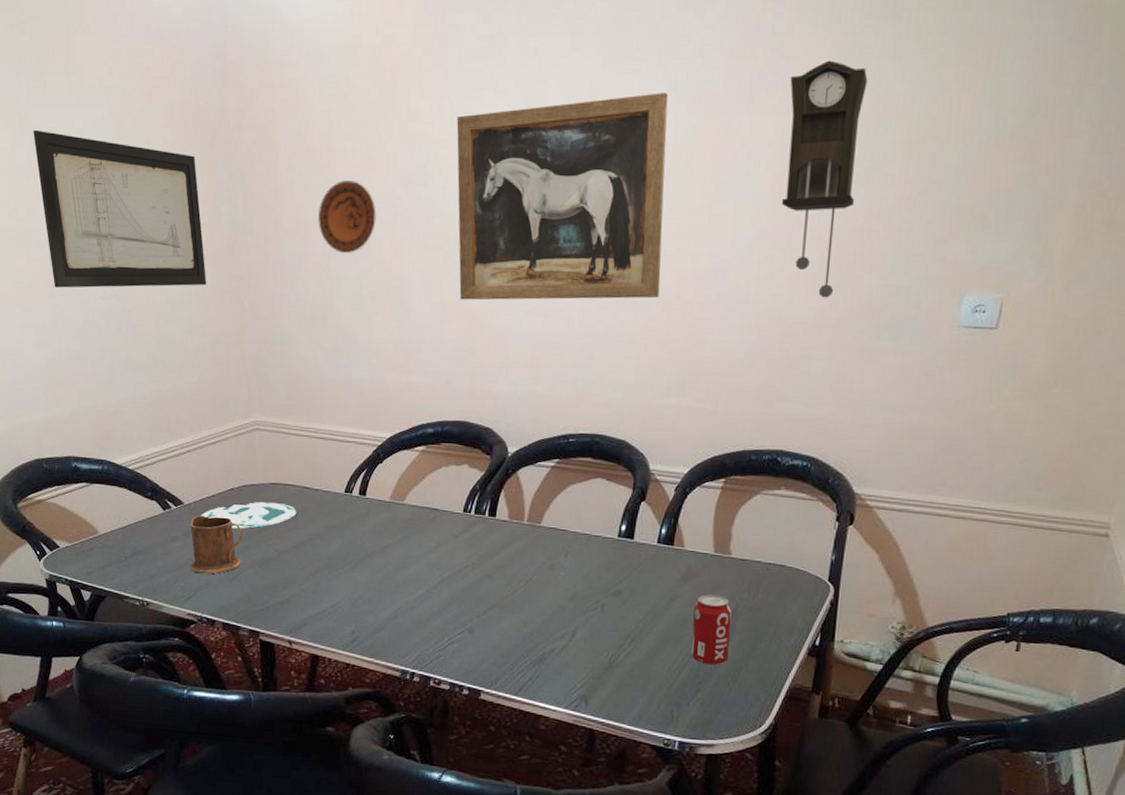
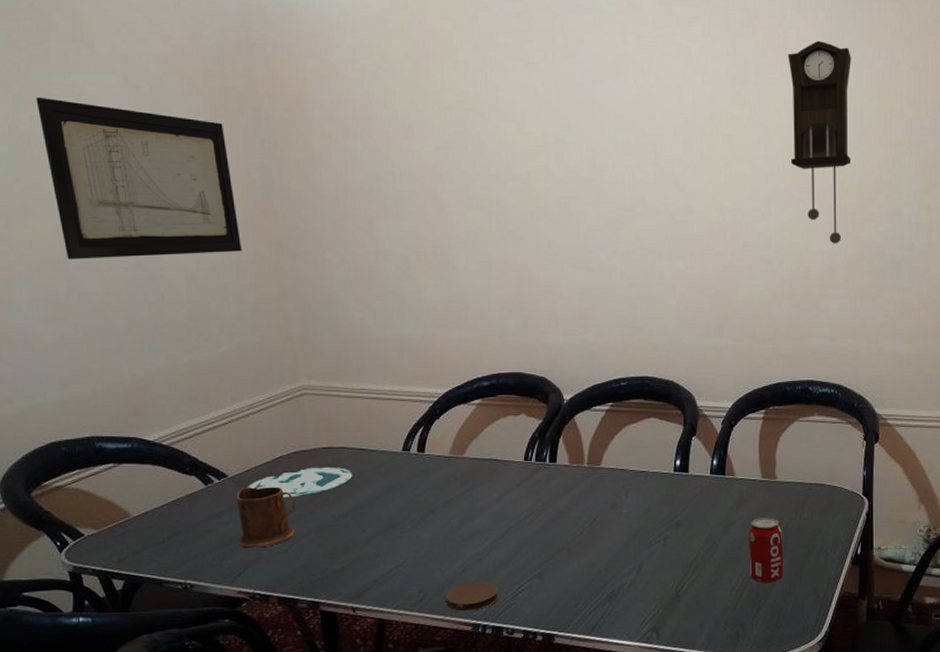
decorative plate: present [318,180,376,253] -> none [358,146,417,215]
coaster: none [377,628,429,658] -> present [446,581,499,612]
wall art: present [456,93,669,300] -> none [491,66,692,257]

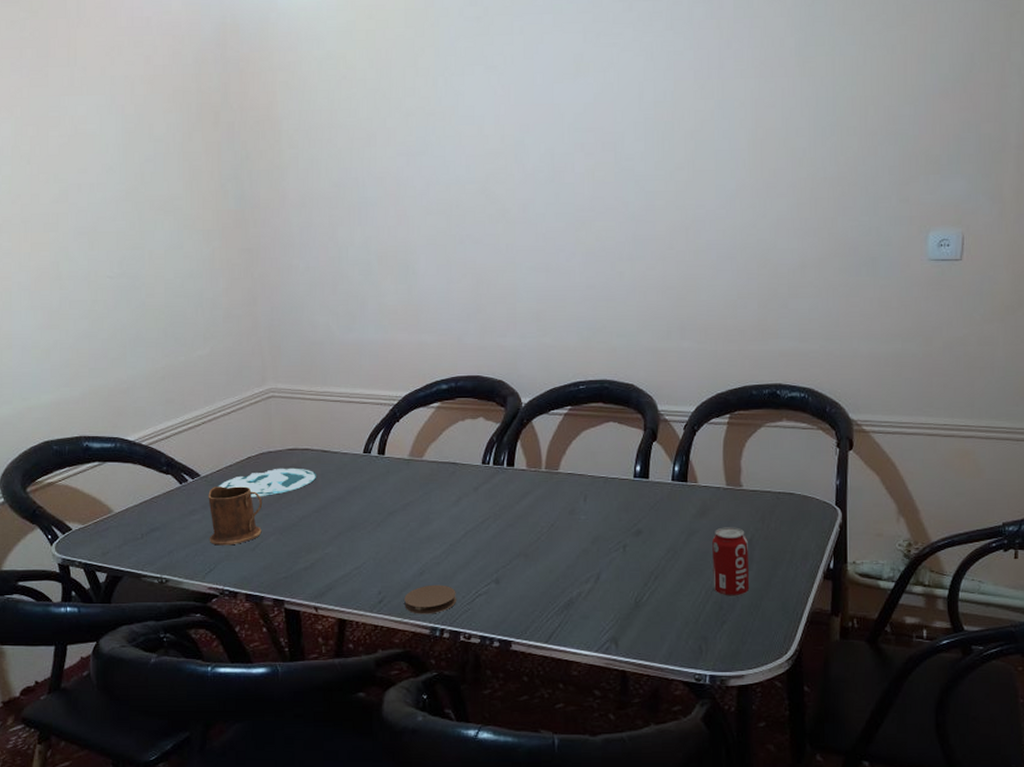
wall art: present [36,97,242,259] -> none [36,119,216,270]
pendulum clock: present [788,40,851,244] -> none [754,29,823,240]

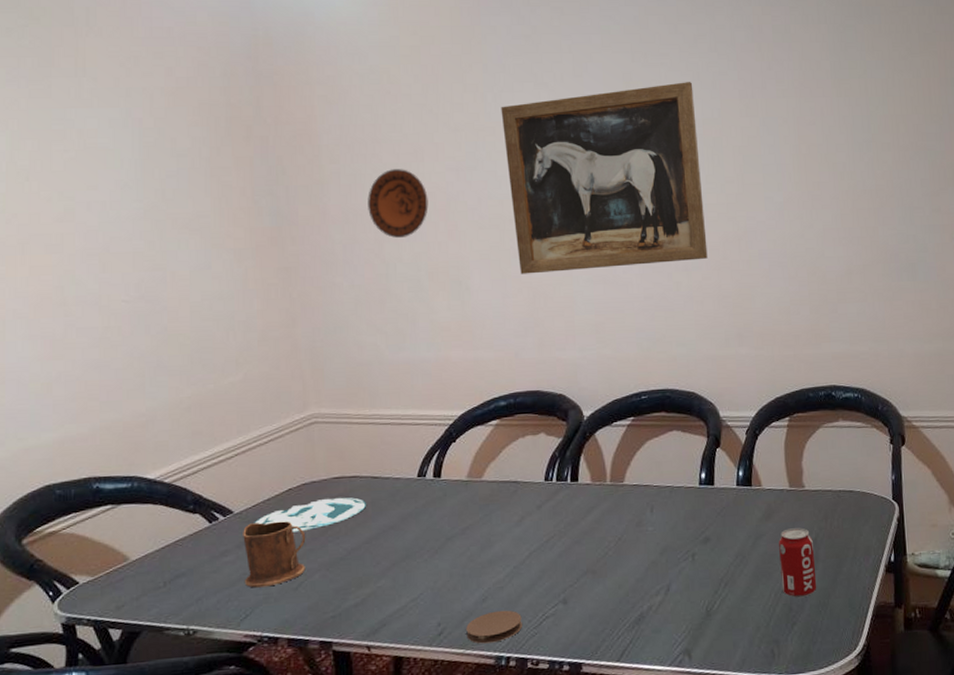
decorative plate: none [323,154,379,222] -> present [368,169,429,238]
wall art: none [451,63,653,260] -> present [501,82,708,274]

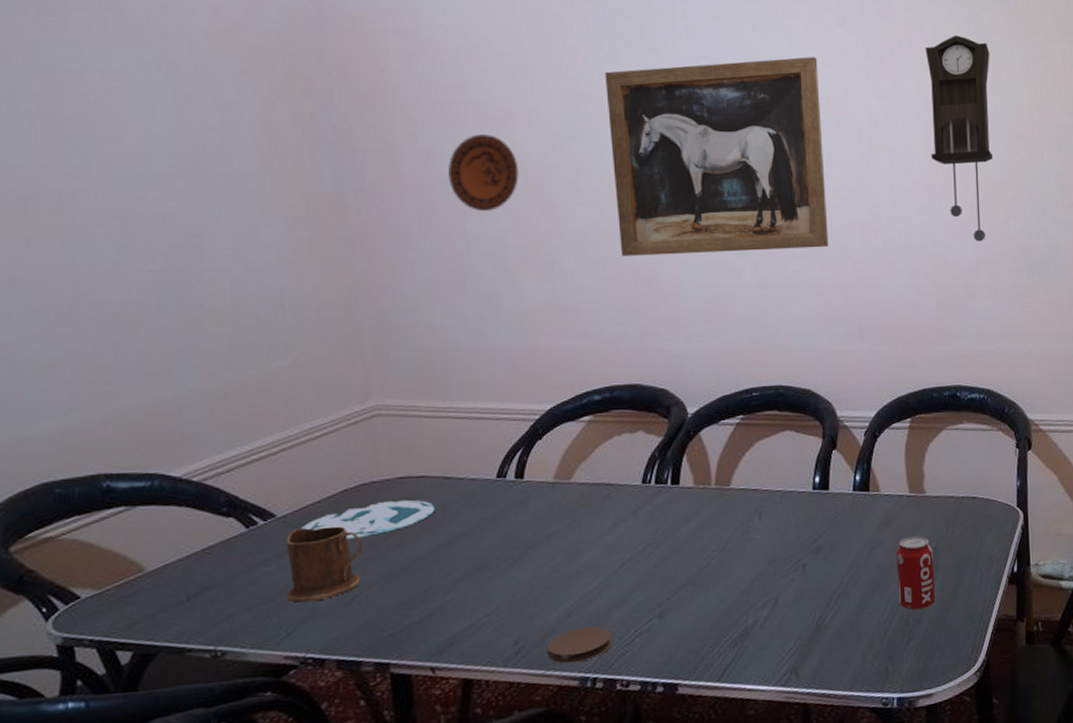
pendulum clock: none [793,53,861,249] -> present [925,35,993,242]

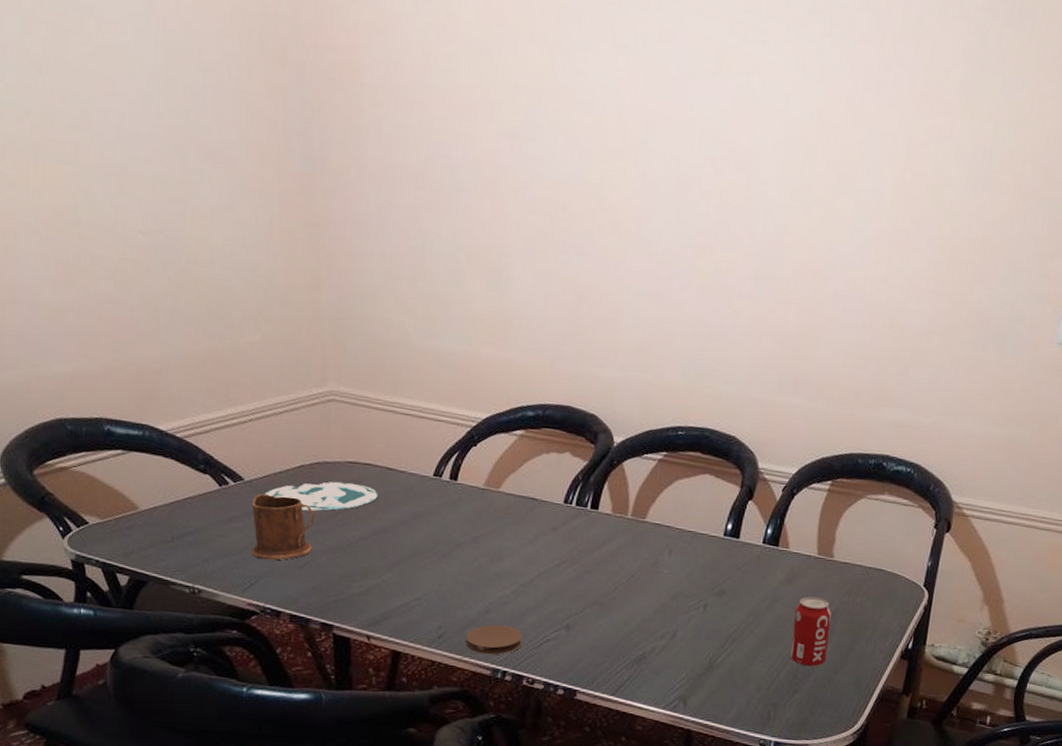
decorative plate: present [448,134,519,211] -> none [408,125,476,209]
wall art: present [605,57,829,256] -> none [567,67,796,290]
pendulum clock: present [925,35,993,242] -> none [901,58,991,305]

